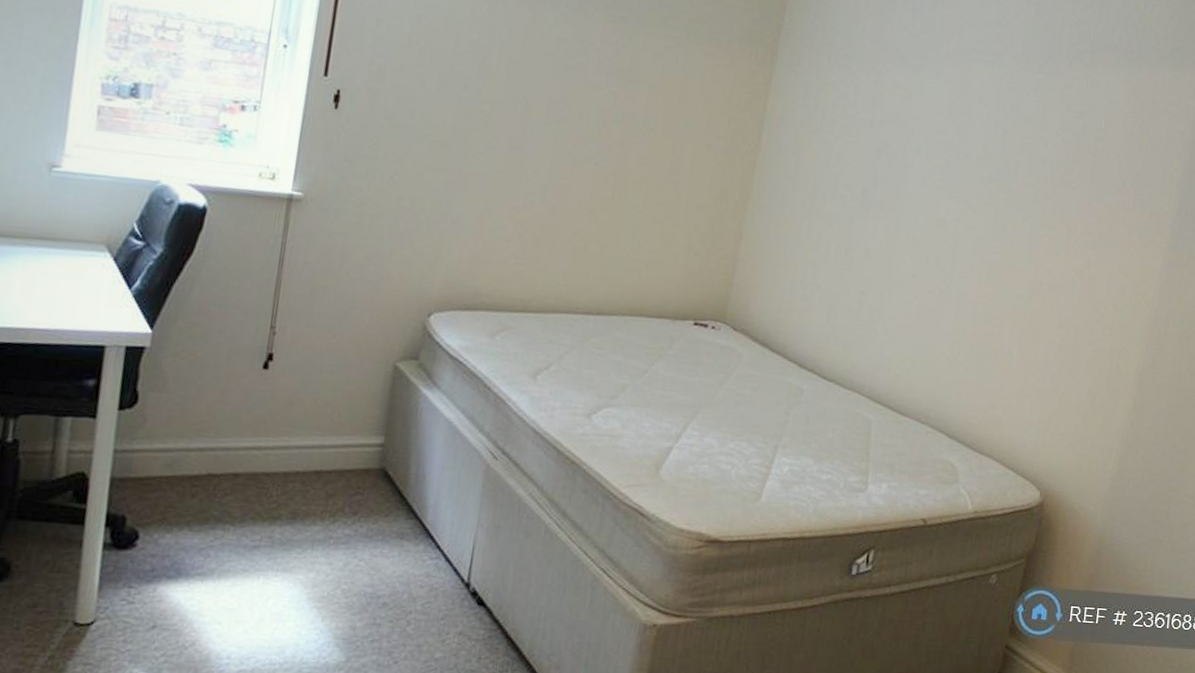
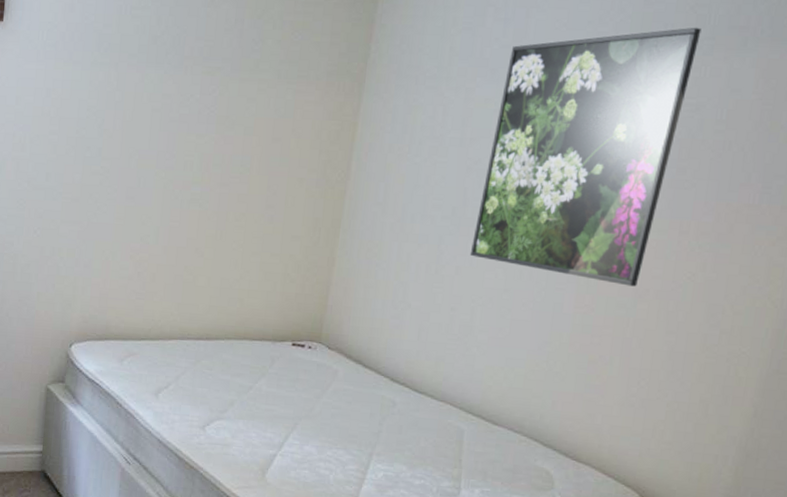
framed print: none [879,35,1083,280] -> present [469,27,702,287]

